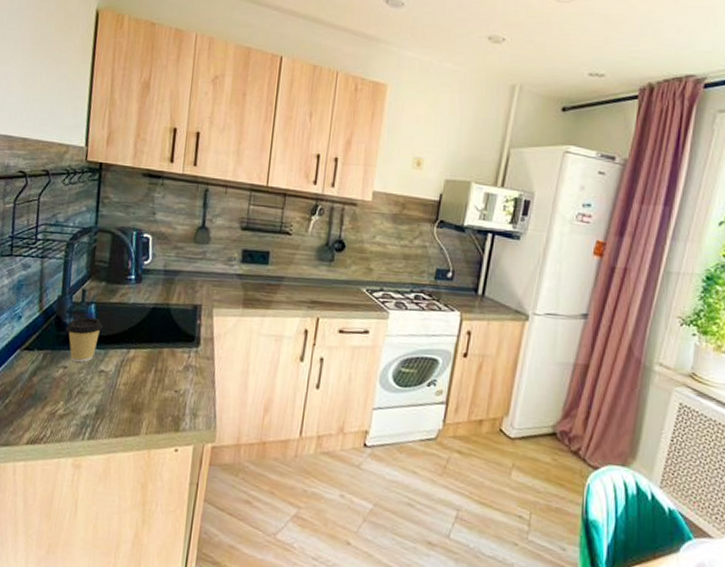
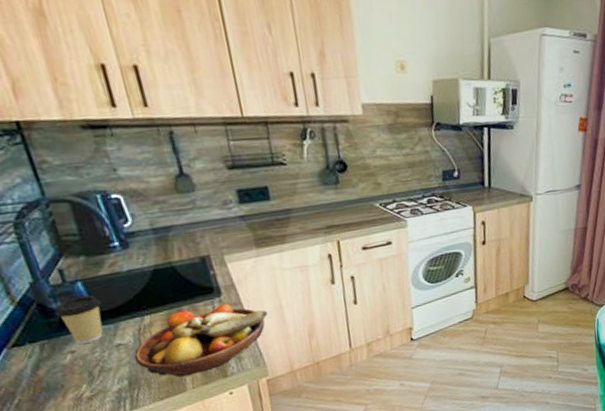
fruit bowl: none [109,352,234,420] -> present [134,303,268,378]

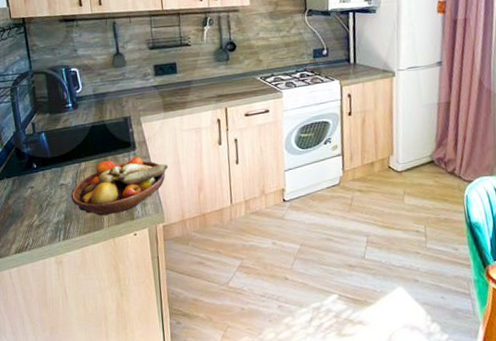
coffee cup: present [55,295,103,345] -> none [25,143,55,182]

